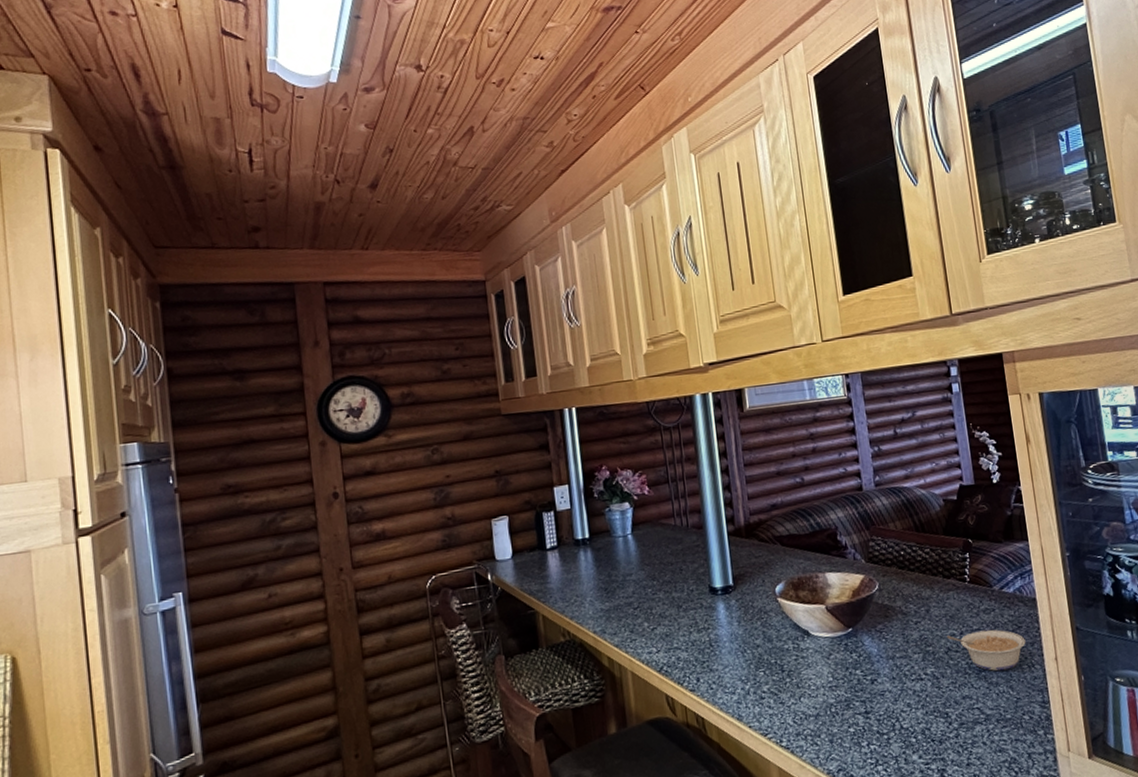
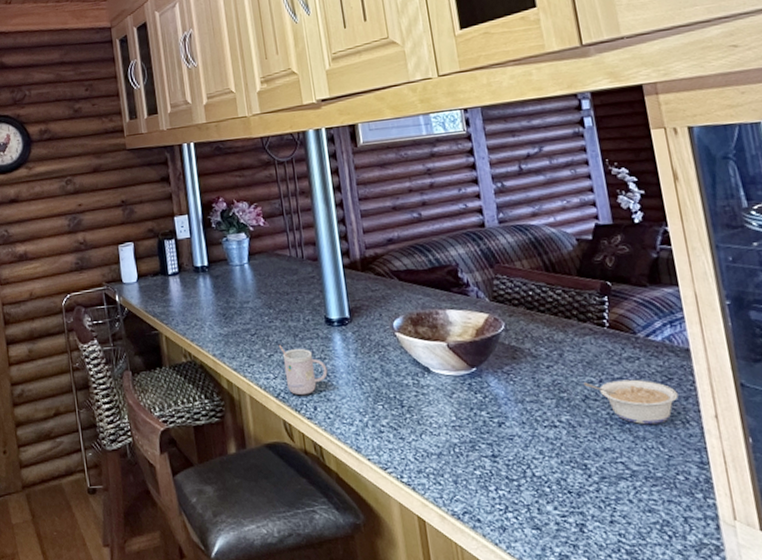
mug: none [662,616,711,668] -> present [278,344,328,396]

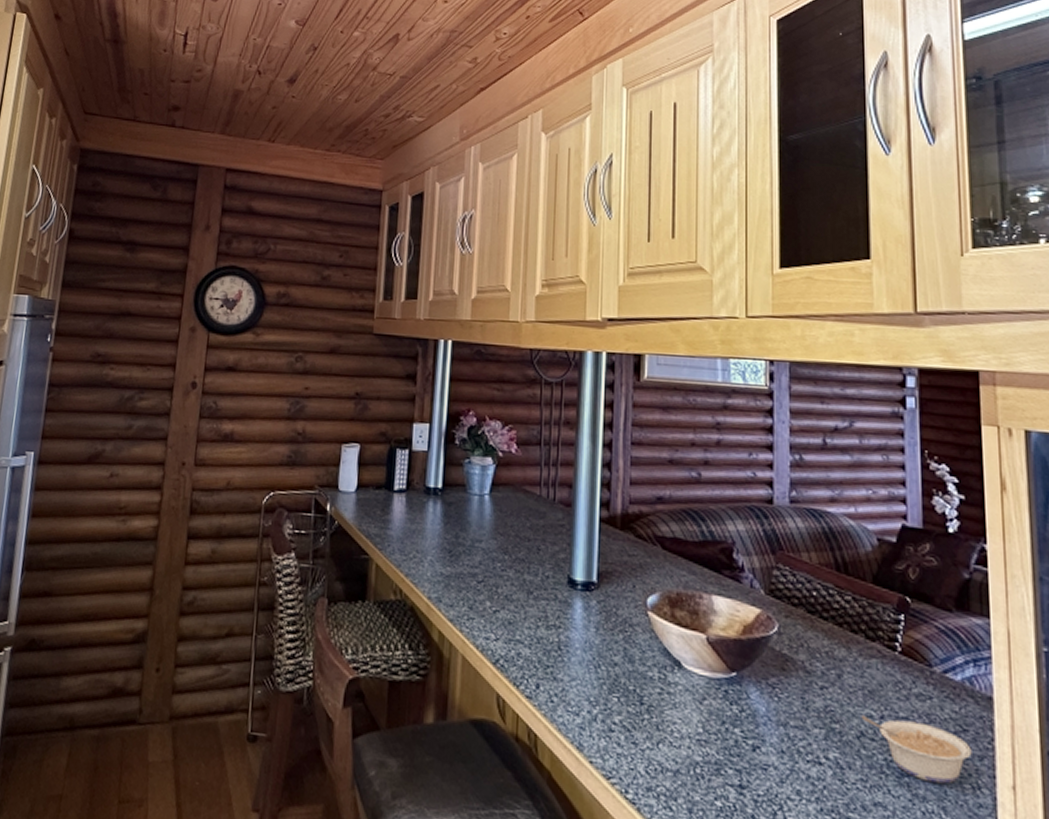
mug: present [278,344,328,396] -> none [507,599,560,668]

